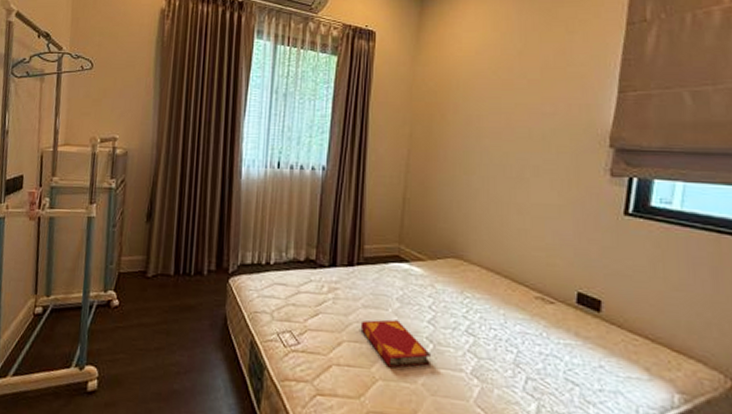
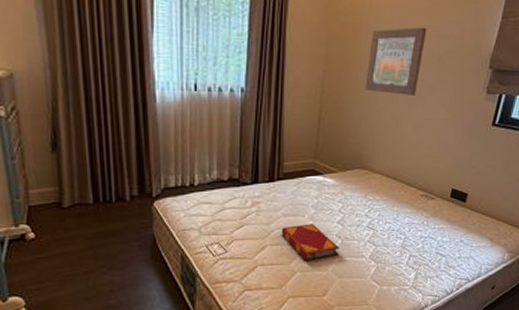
wall art: none [455,104,525,177] -> present [365,27,427,95]

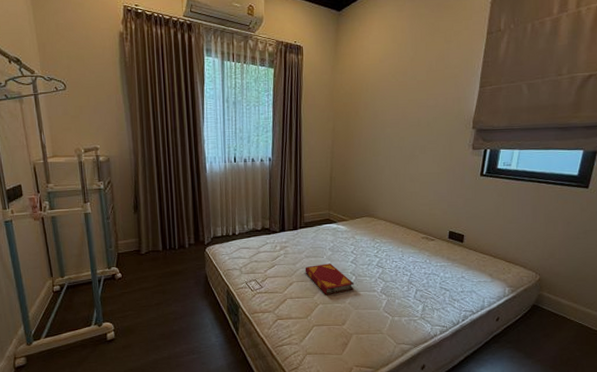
wall art: present [365,27,427,95] -> none [366,100,415,156]

